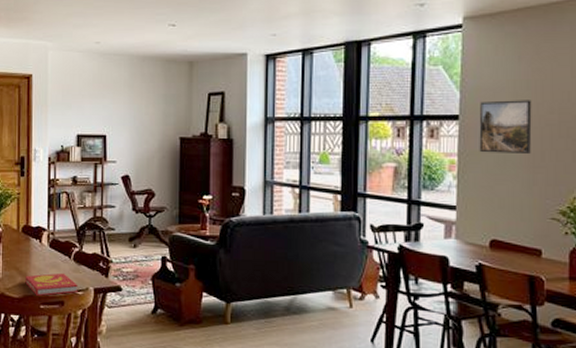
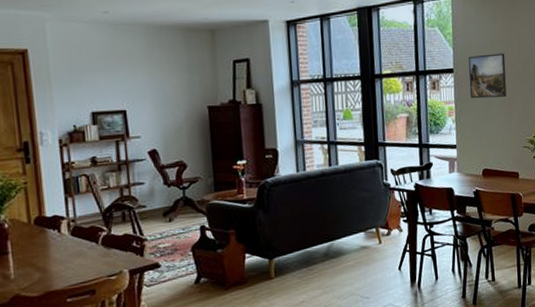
book: present [25,273,78,297] -> none [44,260,111,291]

